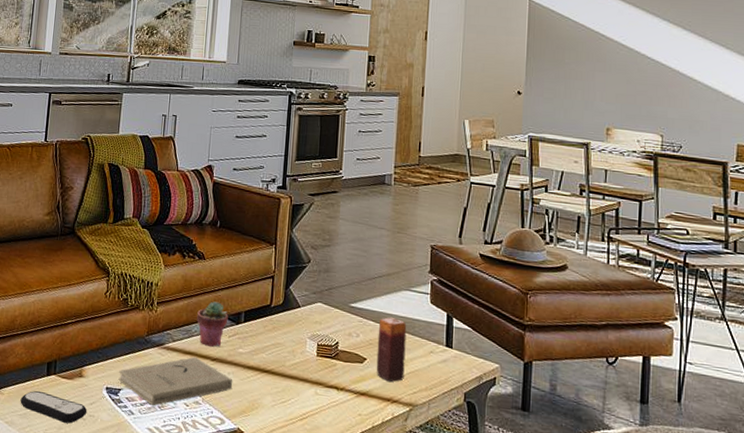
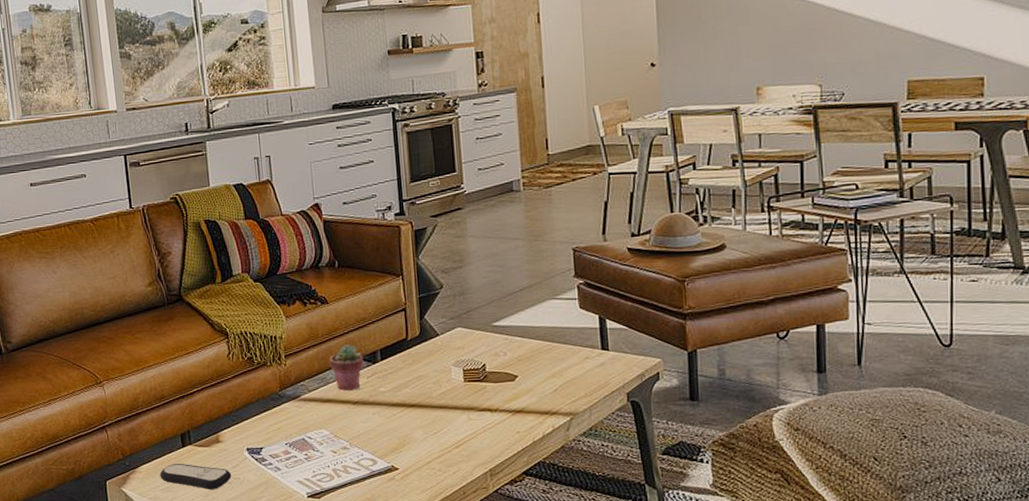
book: present [118,356,233,406] -> none [257,403,380,458]
candle: present [376,317,407,382] -> none [525,330,561,396]

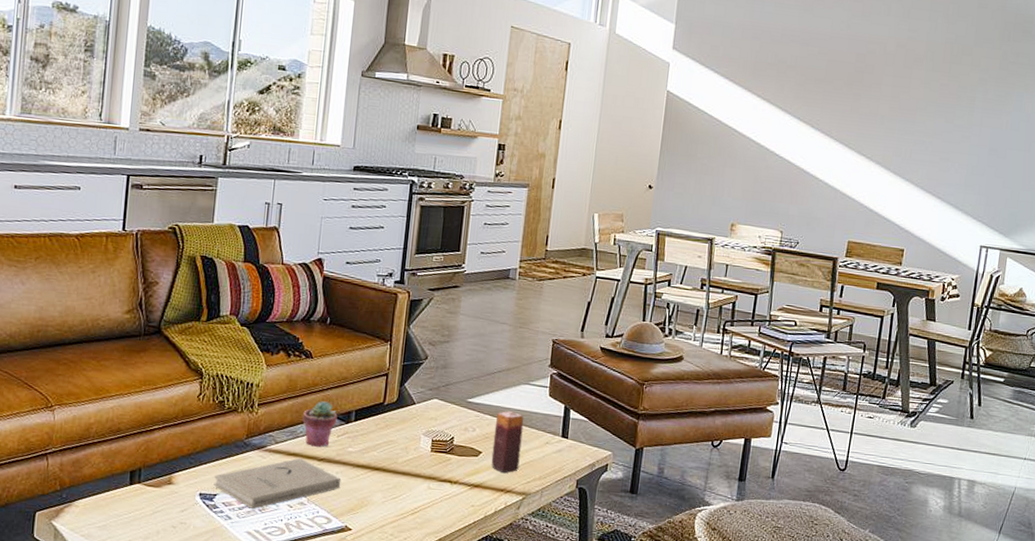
remote control: present [160,463,232,489] -> none [98,501,178,532]
book: none [257,403,380,458] -> present [213,458,342,509]
candle: none [525,330,561,396] -> present [491,411,524,474]

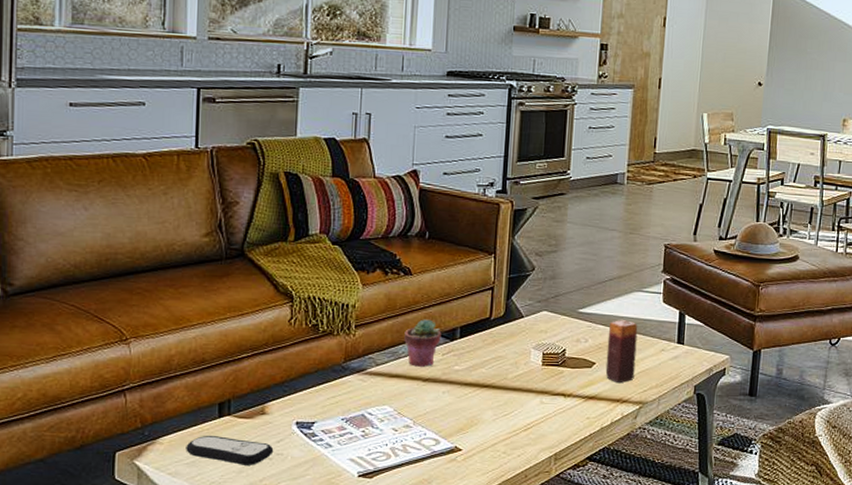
remote control: none [98,501,178,532] -> present [186,435,274,465]
book: present [213,458,342,509] -> none [311,379,449,435]

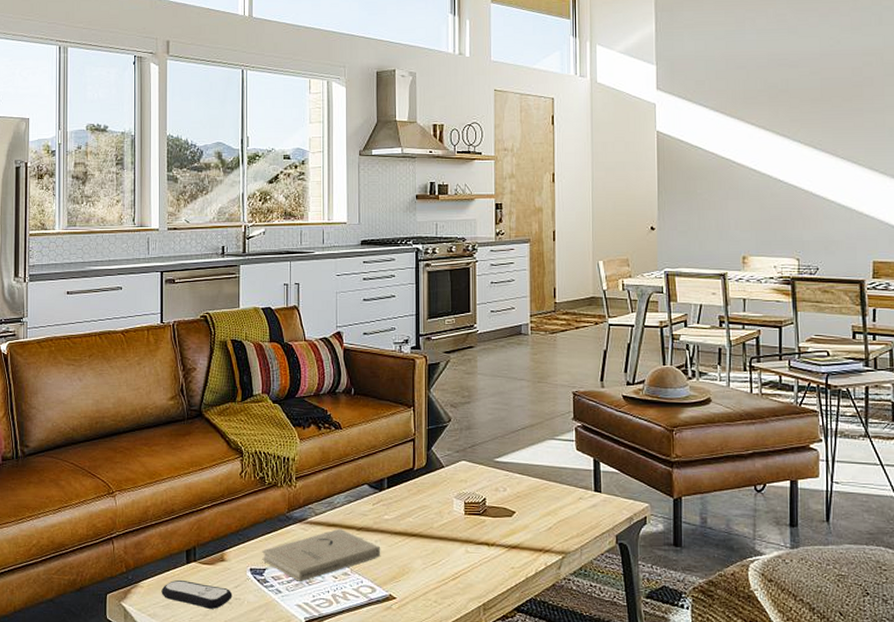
book: none [311,379,449,435] -> present [262,528,381,581]
potted succulent: present [404,319,442,367] -> none [338,470,371,516]
candle: present [605,320,638,384] -> none [525,468,555,533]

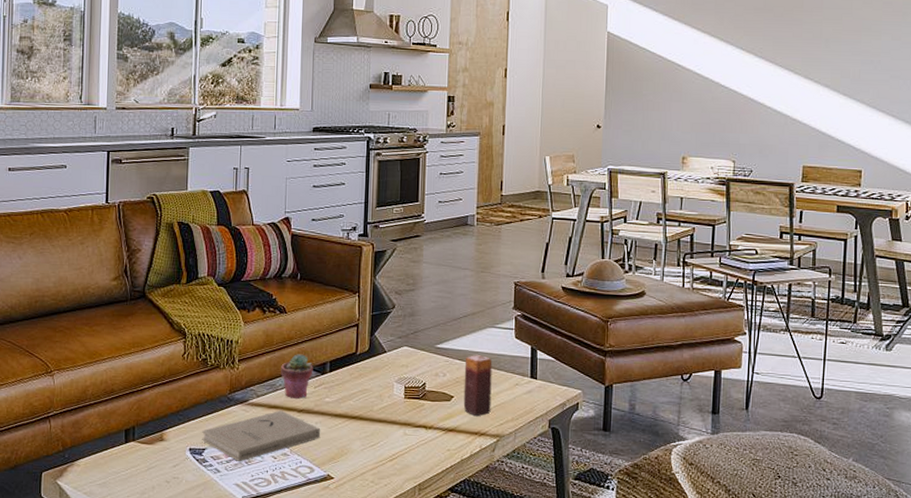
remote control: present [161,579,233,609] -> none [98,458,171,488]
potted succulent: none [338,470,371,516] -> present [281,354,313,399]
candle: none [525,468,555,533] -> present [463,355,493,417]

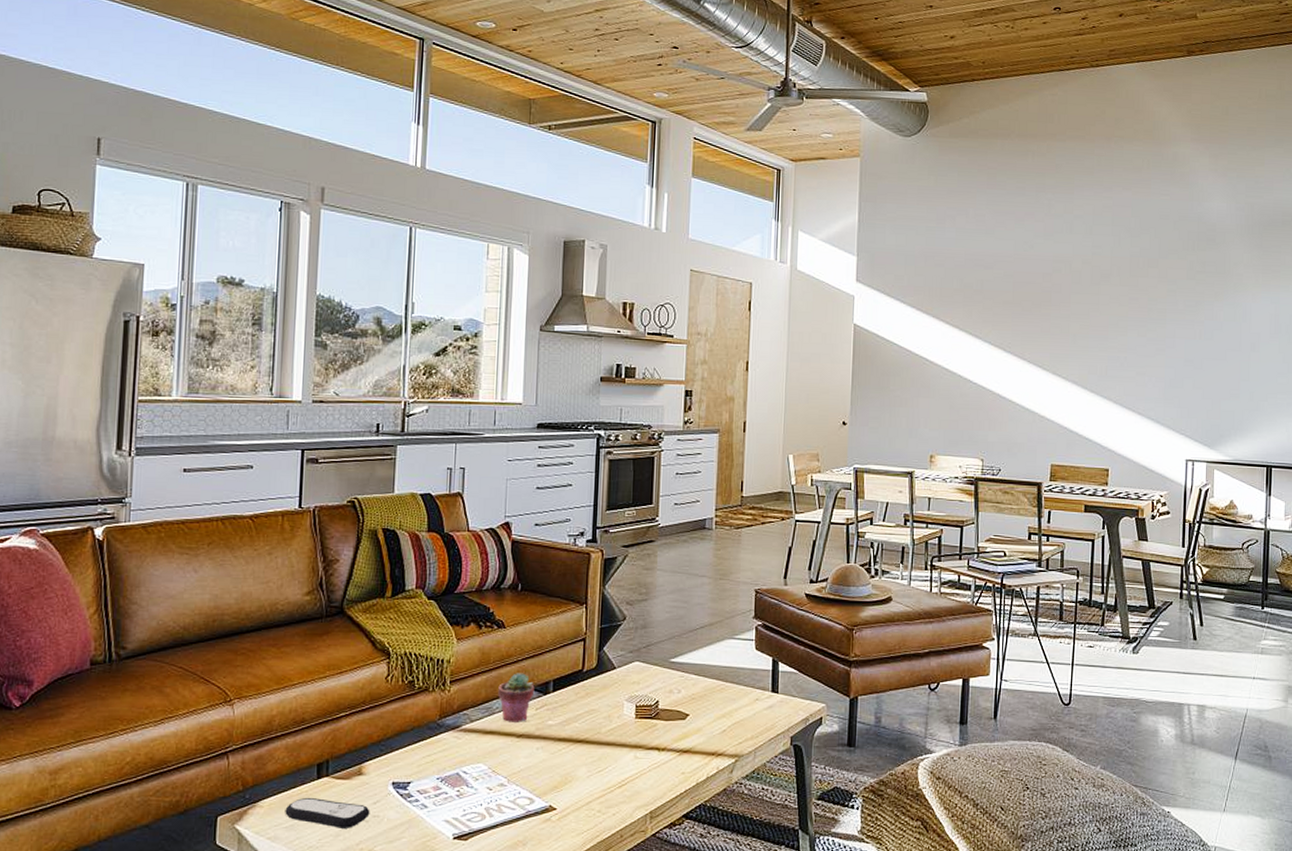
remote control: none [98,458,171,488] -> present [285,797,370,828]
book: present [202,410,321,461] -> none [407,735,543,794]
candle: present [463,355,493,417] -> none [699,669,731,736]

